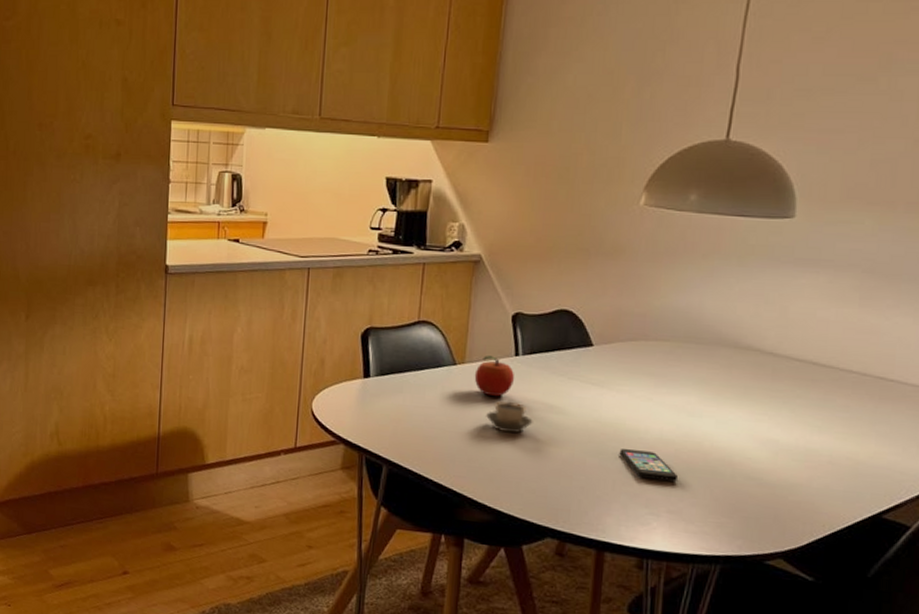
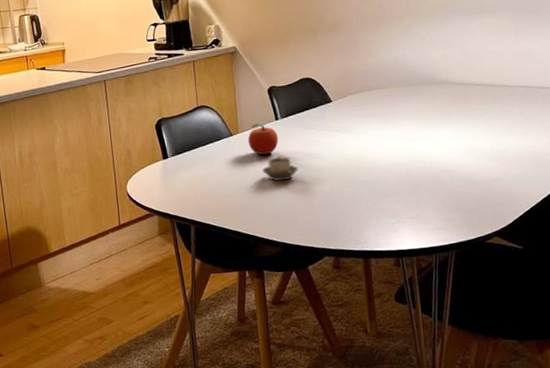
smartphone: present [619,449,678,482] -> none [366,174,412,196]

